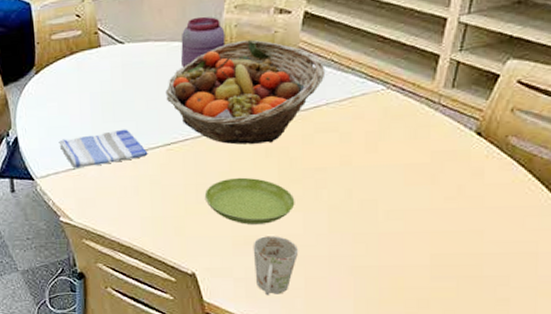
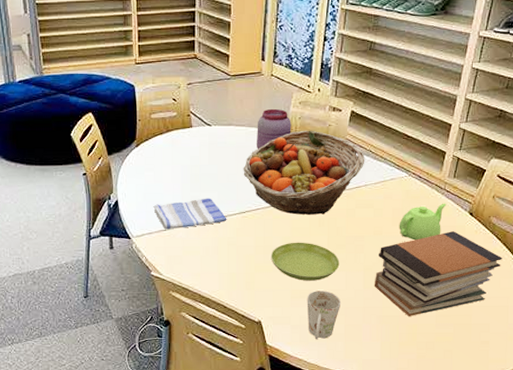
book stack: none [342,157,528,267] -> present [374,231,503,316]
teapot: none [375,121,442,171] -> present [399,203,447,241]

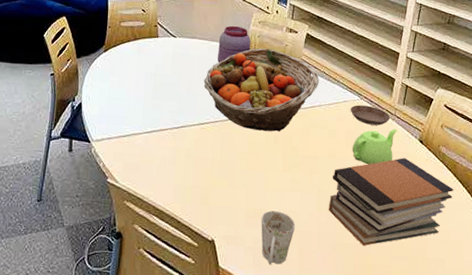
dish towel: present [153,198,227,230] -> none [115,106,186,136]
saucer: present [270,242,340,281] -> none [226,157,295,200]
saucer: none [397,181,440,201] -> present [350,105,391,126]

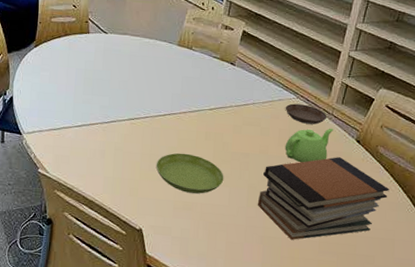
fruit basket: present [204,48,320,132] -> none [135,45,255,128]
jar: present [218,25,251,63] -> none [149,22,184,59]
saucer: none [226,157,295,200] -> present [156,153,224,194]
mug: present [261,210,296,265] -> none [188,203,224,254]

